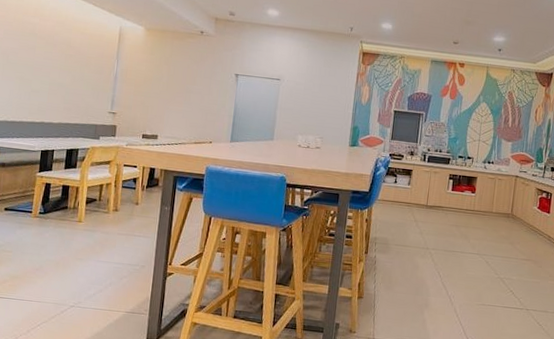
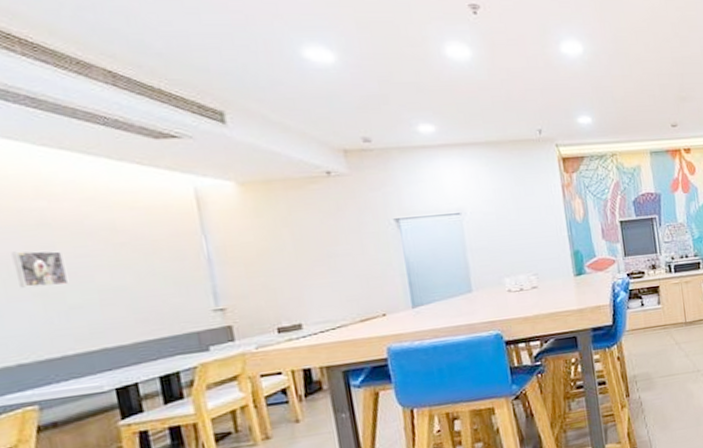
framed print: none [11,47,38,75] -> present [11,251,69,288]

